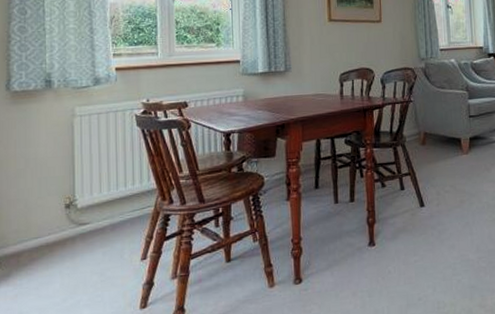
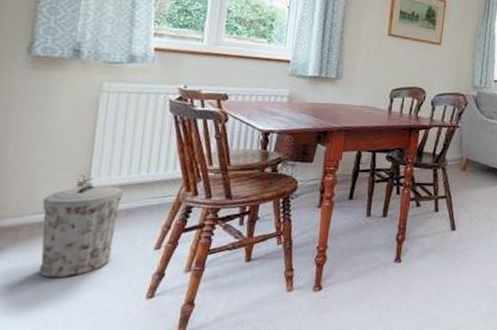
trash can: none [36,204,106,299] -> present [39,184,123,279]

